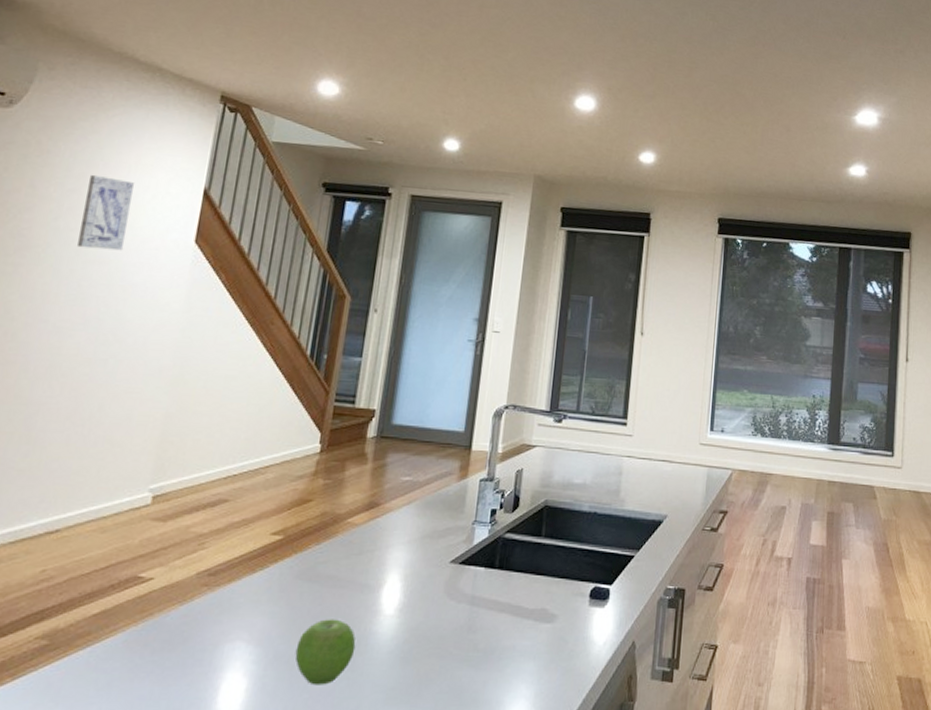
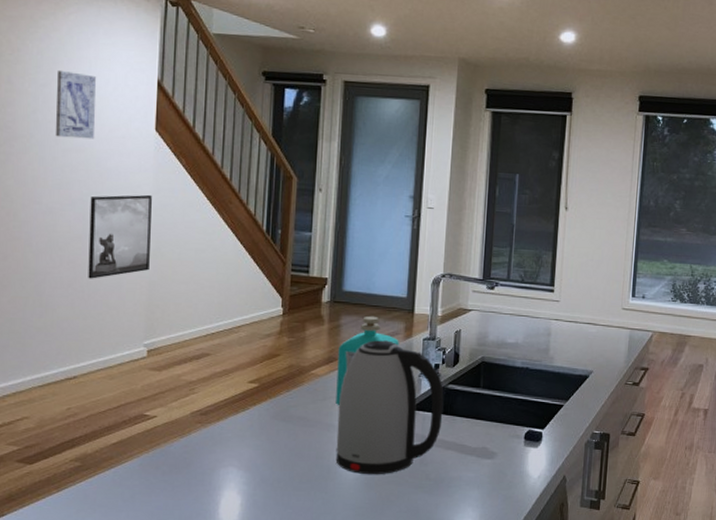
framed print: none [91,313,182,411] -> present [88,194,152,279]
fruit: present [295,619,356,685] -> none [278,451,327,503]
kettle: none [367,481,500,647] -> present [335,340,444,475]
soap bottle: none [373,453,452,560] -> present [336,315,399,405]

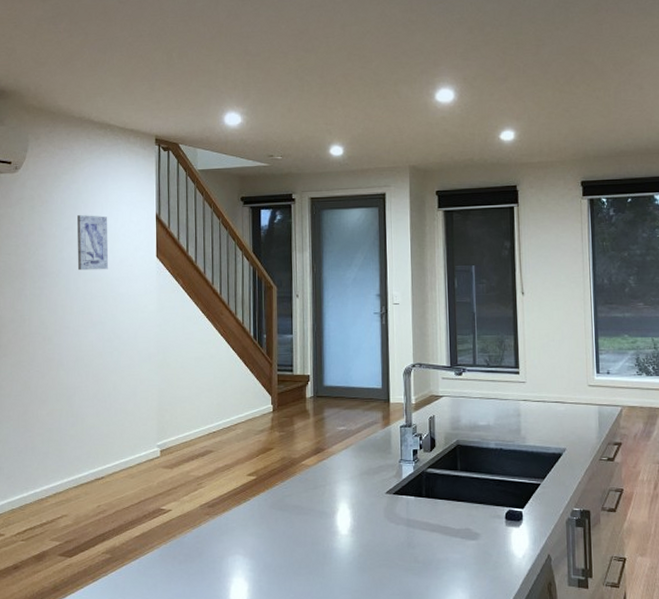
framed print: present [88,194,152,279] -> none [108,313,158,390]
kettle: present [335,340,444,475] -> none [328,430,425,559]
soap bottle: present [336,315,399,405] -> none [324,407,379,493]

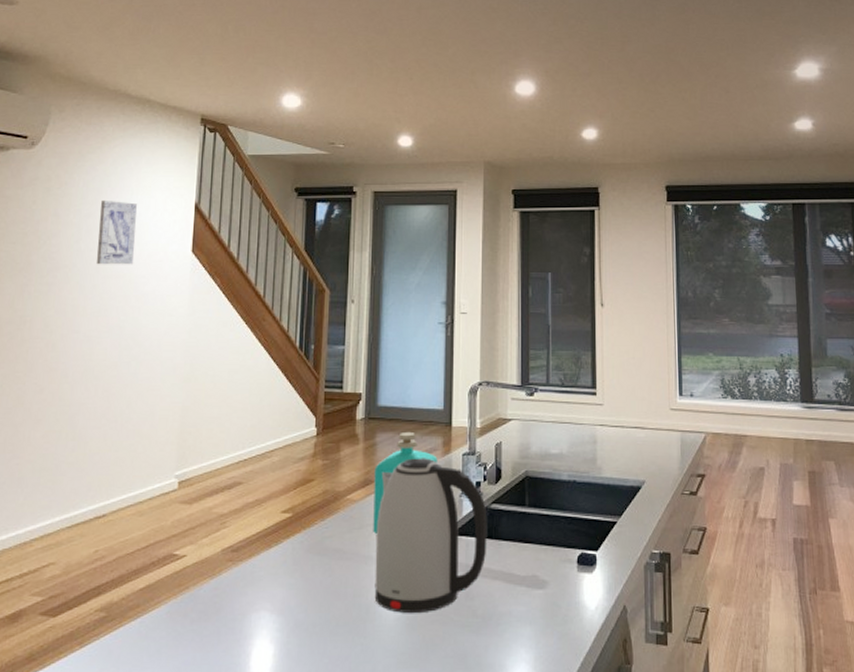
soap bottle: none [324,407,379,493] -> present [373,431,438,534]
kettle: none [328,430,425,559] -> present [374,458,487,614]

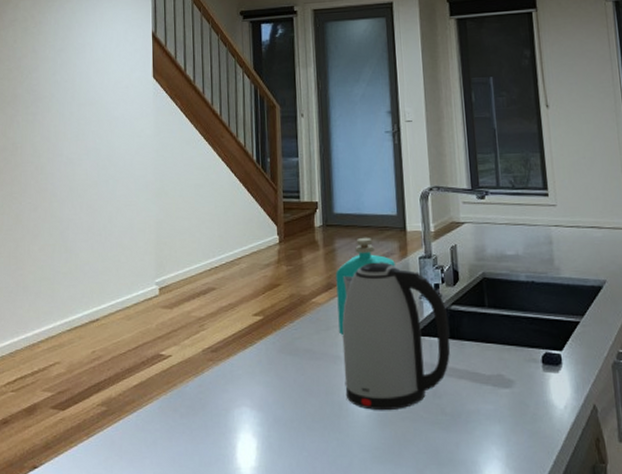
wall art: present [96,199,138,265] -> none [70,34,104,94]

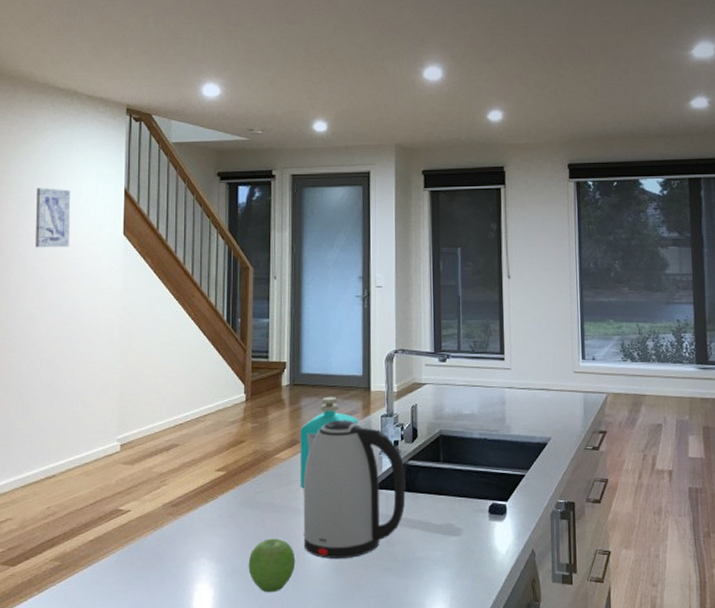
wall art: none [70,34,104,94] -> present [34,187,71,248]
fruit: none [290,387,339,445] -> present [248,538,296,593]

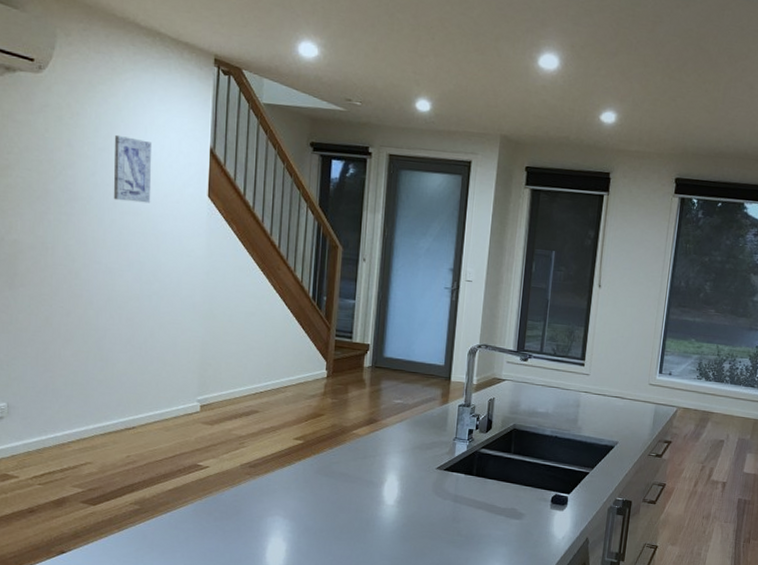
fruit: present [248,538,296,593] -> none [320,504,366,552]
soap bottle: present [300,396,358,489] -> none [375,381,436,464]
kettle: present [303,420,406,560] -> none [374,404,477,529]

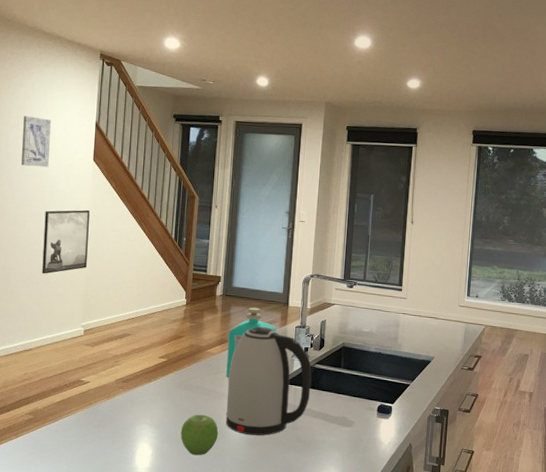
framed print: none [145,258,205,337] -> present [42,209,90,274]
fruit: none [320,504,366,552] -> present [180,414,219,456]
kettle: none [374,404,477,529] -> present [225,326,312,436]
soap bottle: none [375,381,436,464] -> present [226,307,277,378]

